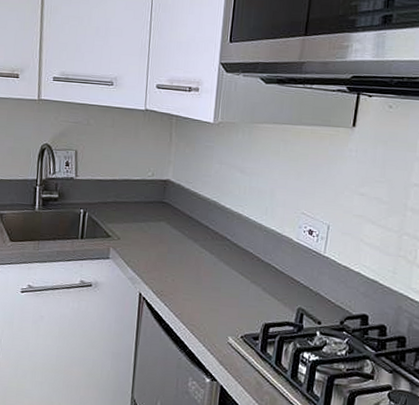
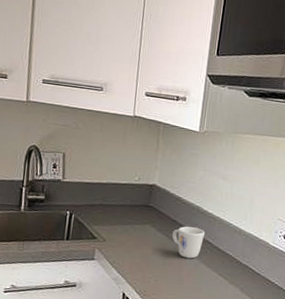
mug: none [188,223,223,257] -> present [172,226,205,259]

